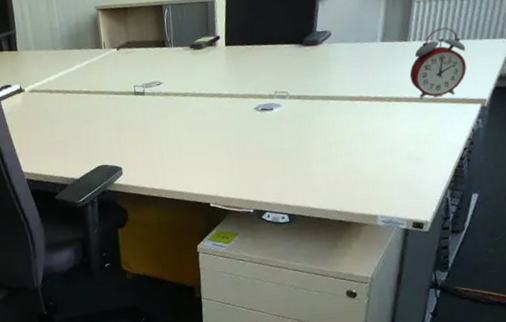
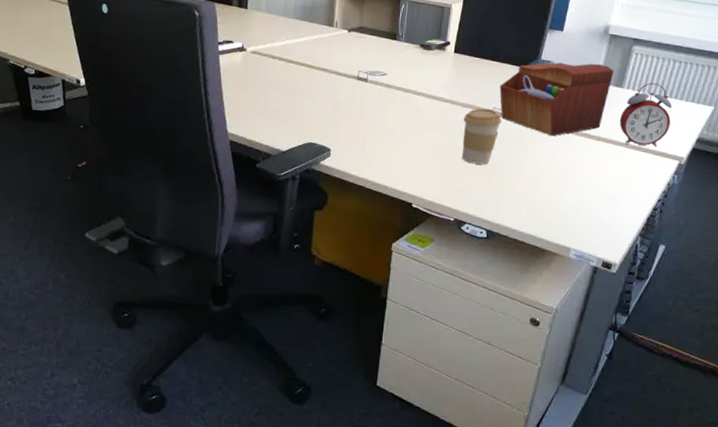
coffee cup: none [246,94,286,153] -> present [461,108,502,165]
sewing box: none [277,21,397,108] -> present [499,62,614,136]

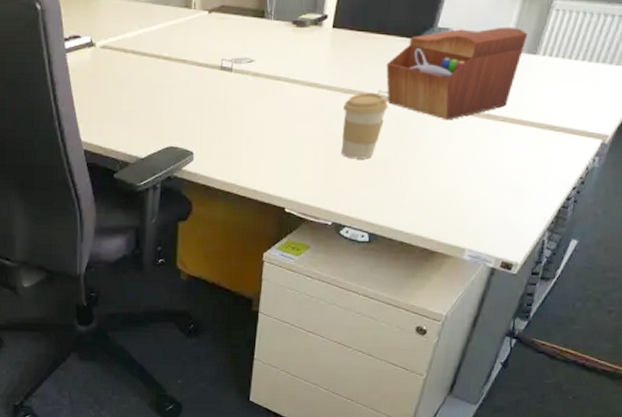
alarm clock: present [619,82,673,147] -> none [530,45,599,125]

